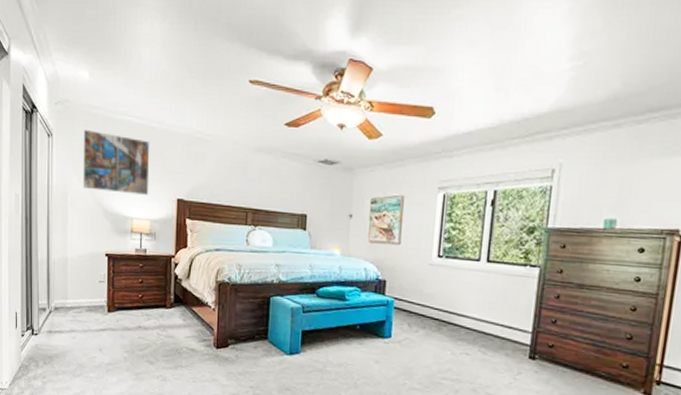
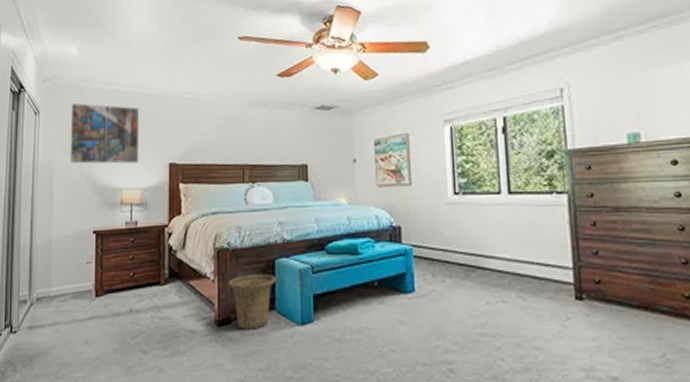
basket: none [227,307,270,355] -> present [228,273,276,330]

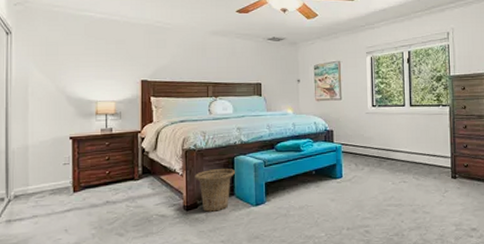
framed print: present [69,103,140,164] -> none [44,25,113,80]

